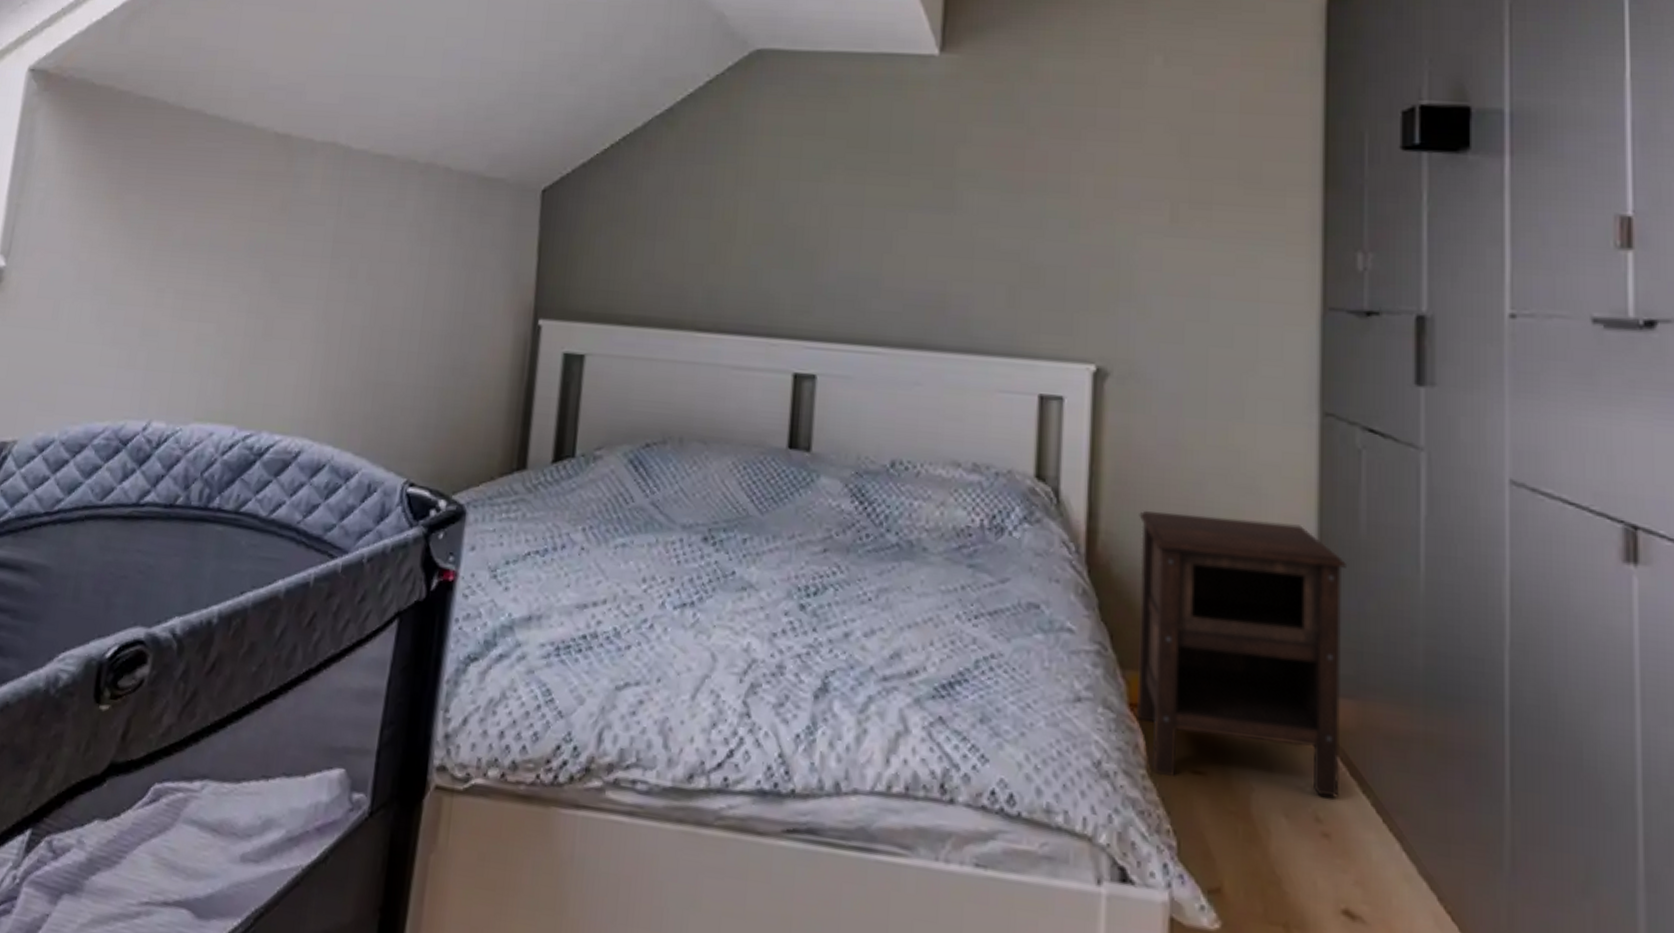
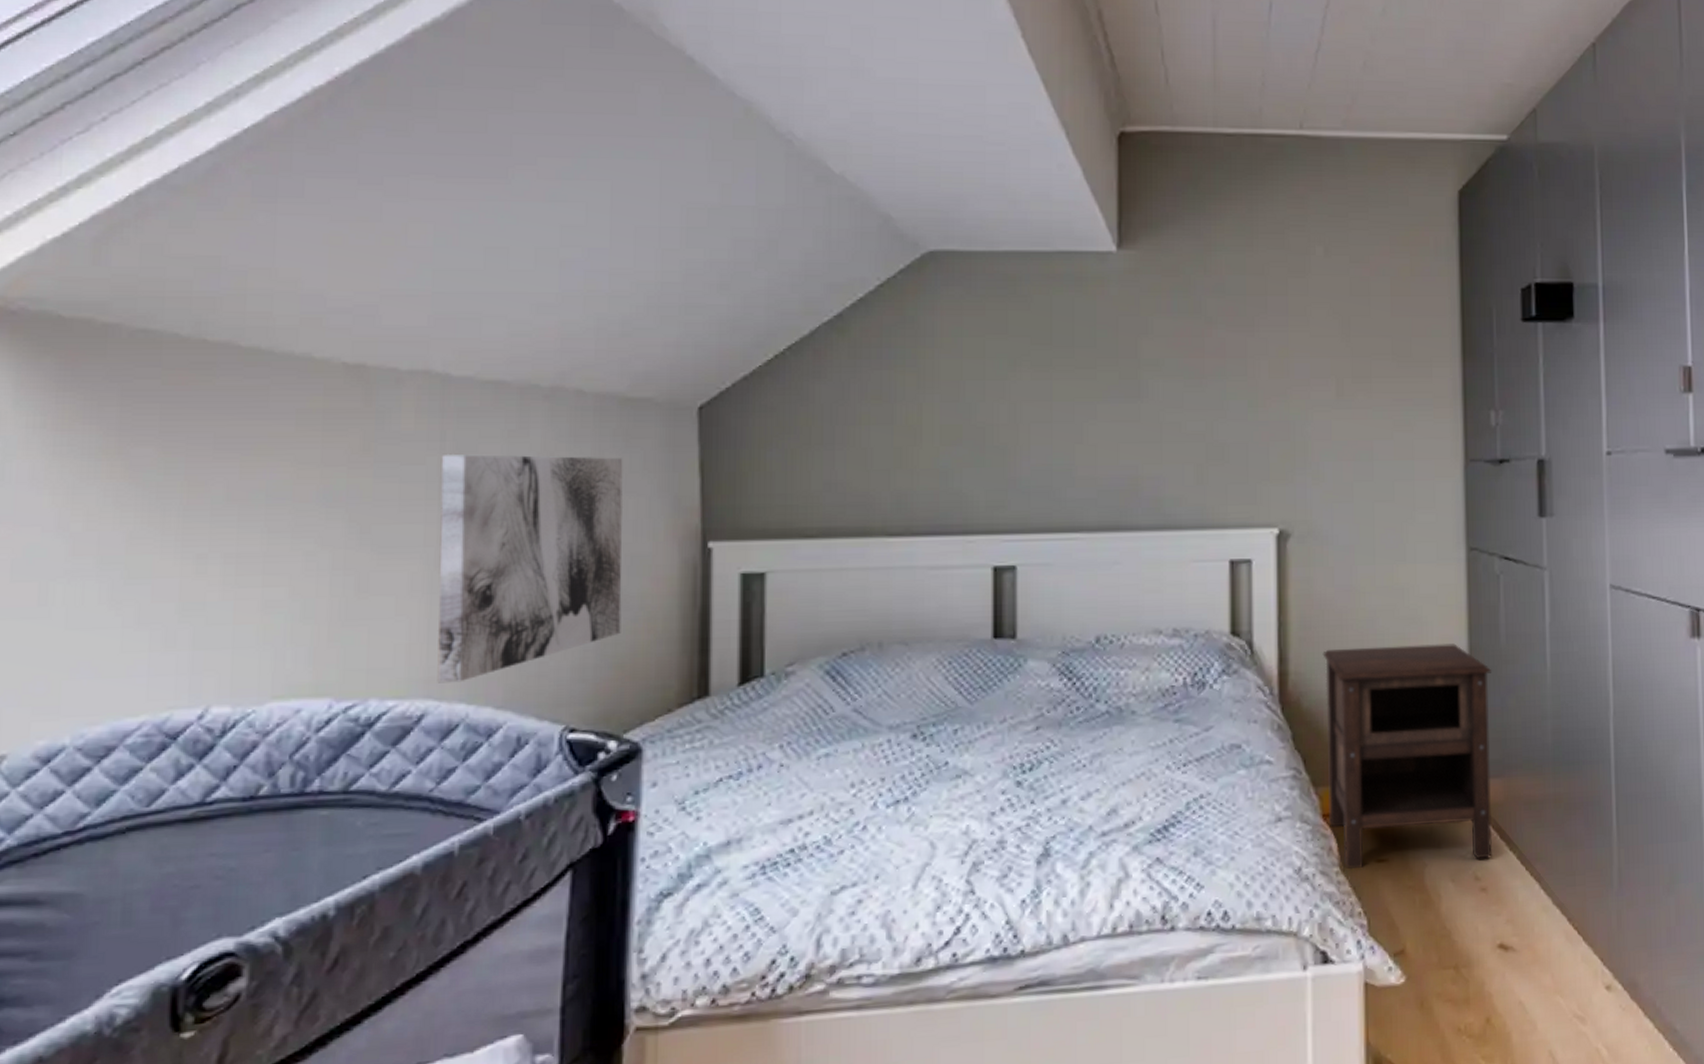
wall art: none [313,218,476,426] -> present [437,454,623,683]

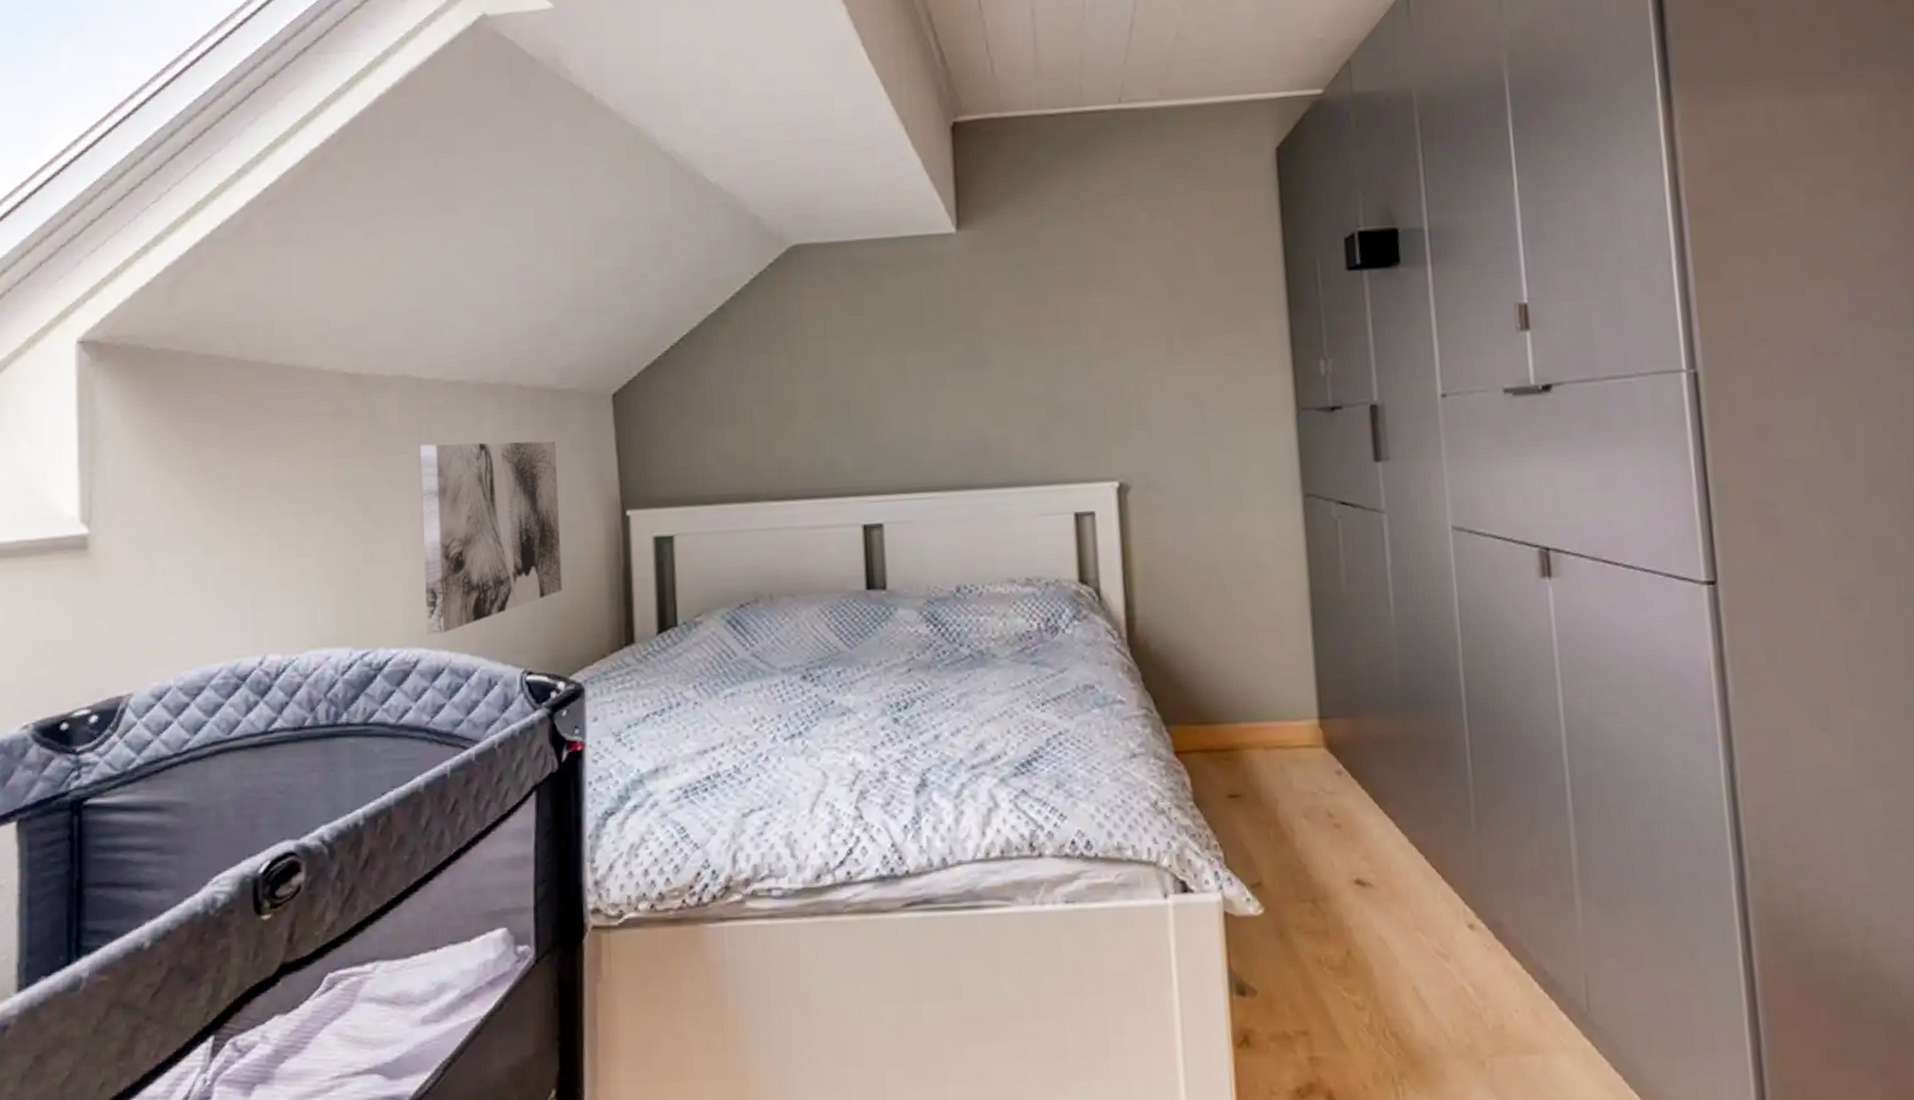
nightstand: present [1322,643,1492,870] -> none [1167,587,1344,804]

